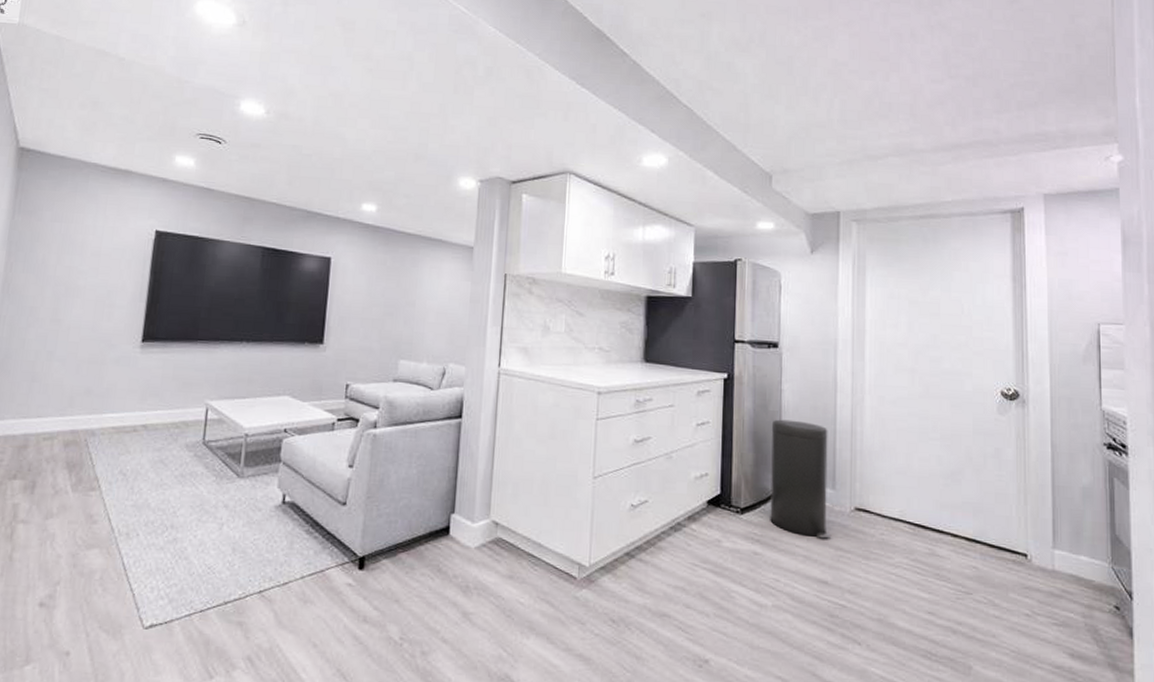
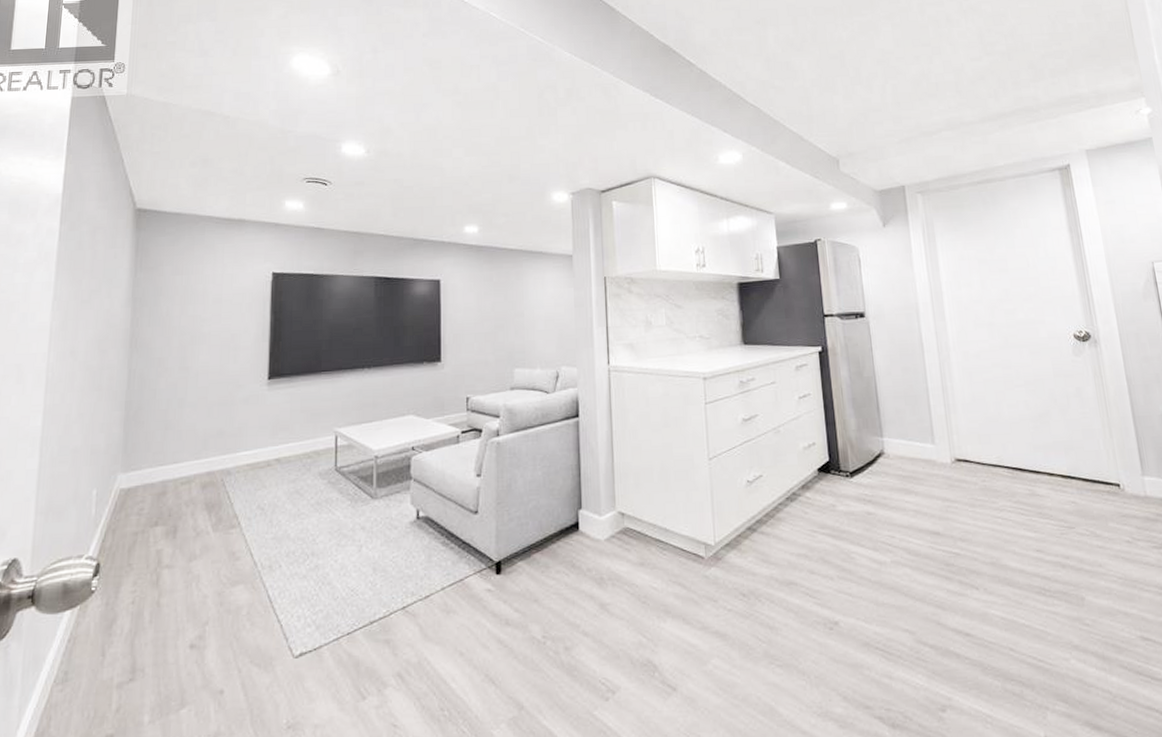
pedal bin: present [770,419,832,539] -> none [868,383,937,492]

